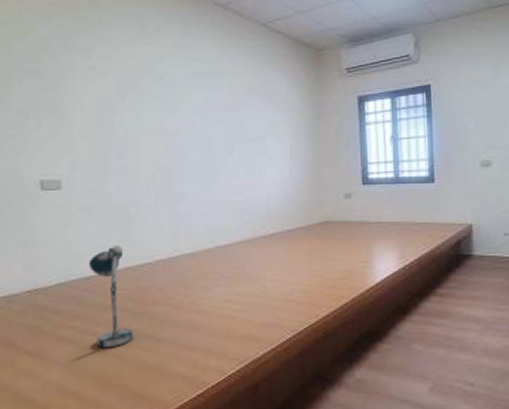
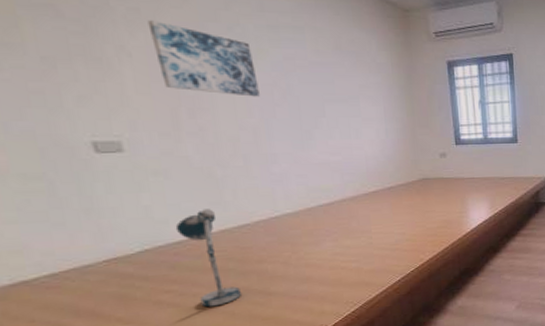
wall art: none [99,75,178,138] -> present [147,20,260,97]

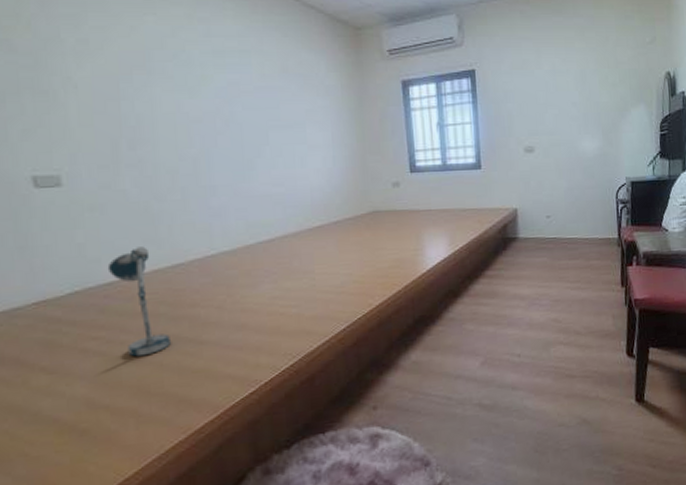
wall art: present [147,20,260,97] -> none [95,51,202,126]

